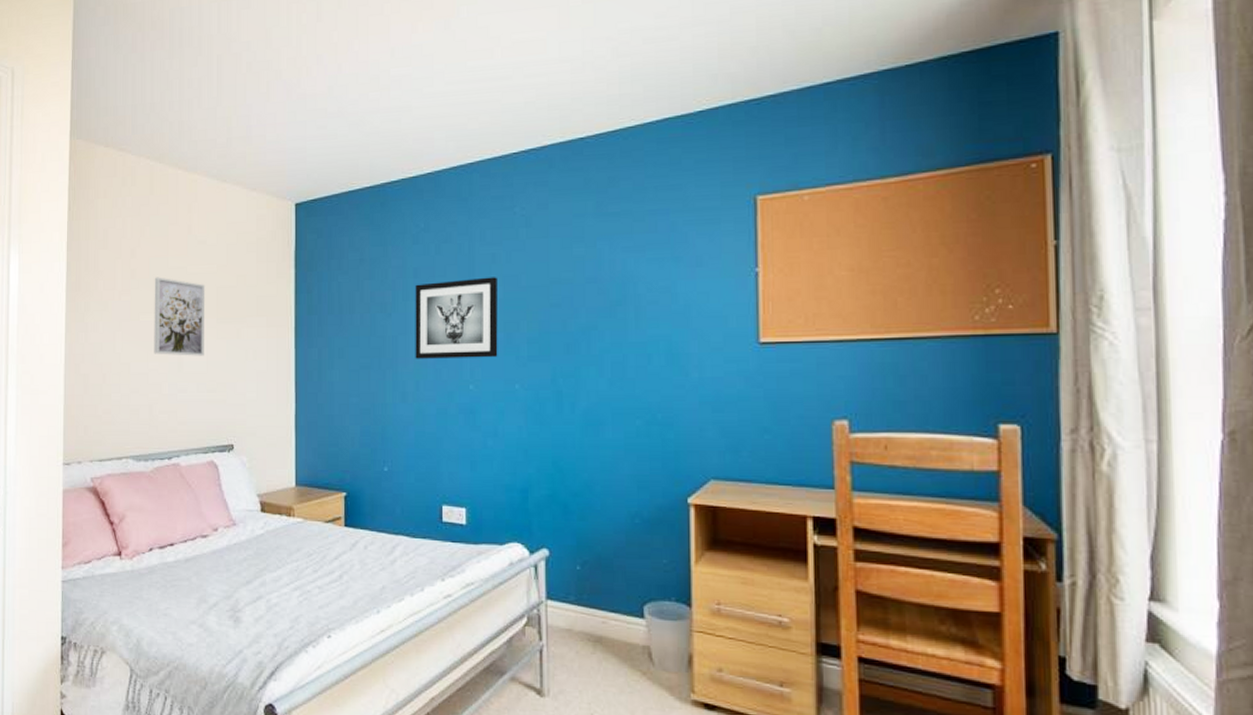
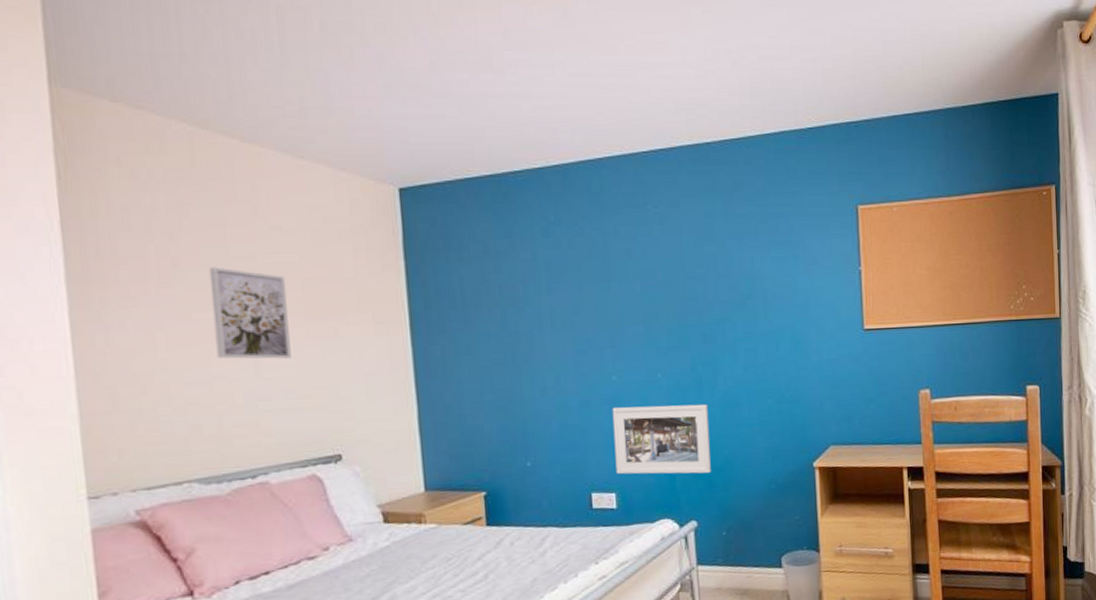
wall art: present [415,277,498,359] -> none [548,272,639,353]
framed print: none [467,417,568,497] -> present [612,404,711,475]

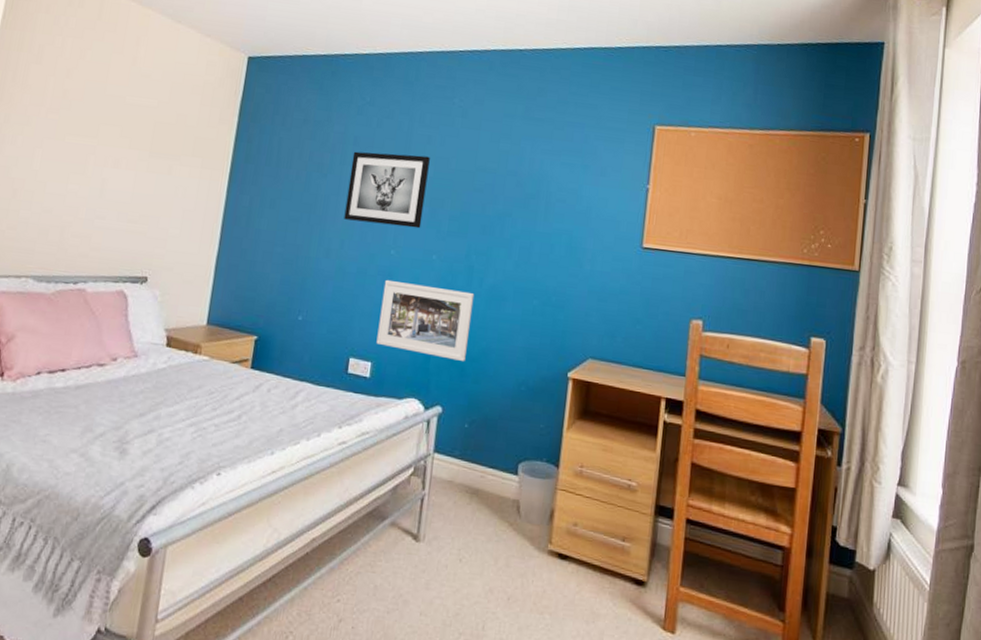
wall art: present [208,267,291,359] -> none [75,101,143,186]
wall art: none [548,272,639,353] -> present [344,151,430,229]

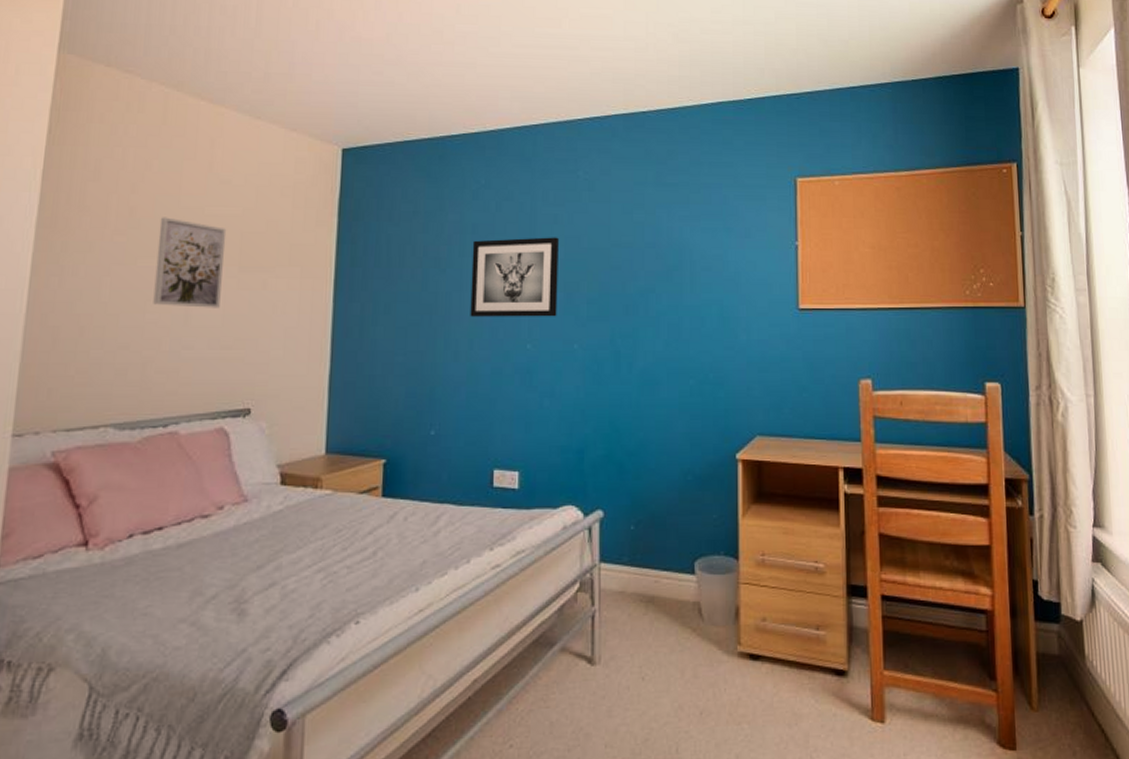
wall art: none [75,101,143,186] -> present [153,217,227,308]
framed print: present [376,279,475,361] -> none [522,377,625,457]

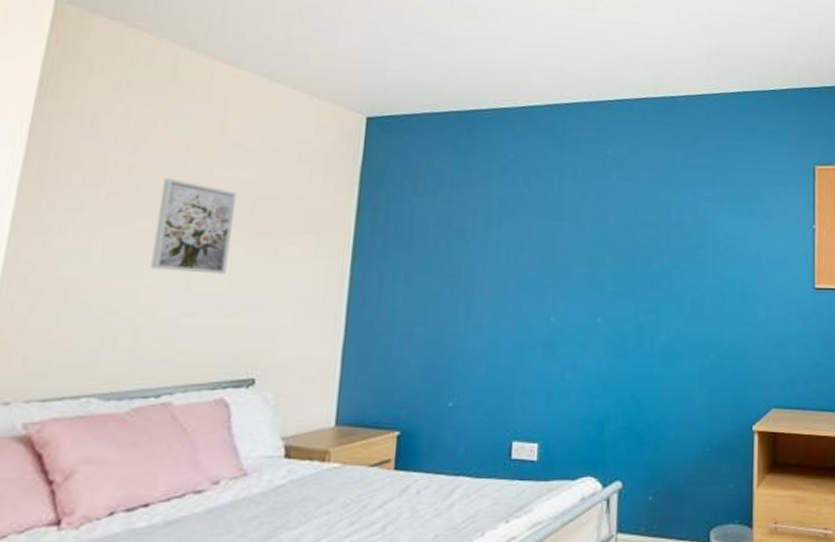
wall art: present [470,237,559,317] -> none [494,212,586,291]

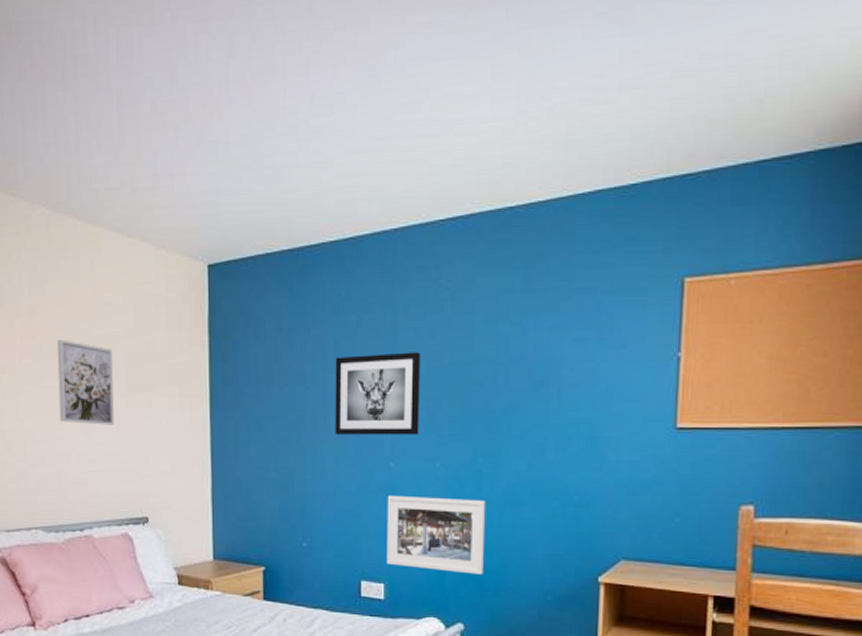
wall art: none [494,212,586,291] -> present [335,352,420,435]
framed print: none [542,349,647,429] -> present [386,495,486,574]

